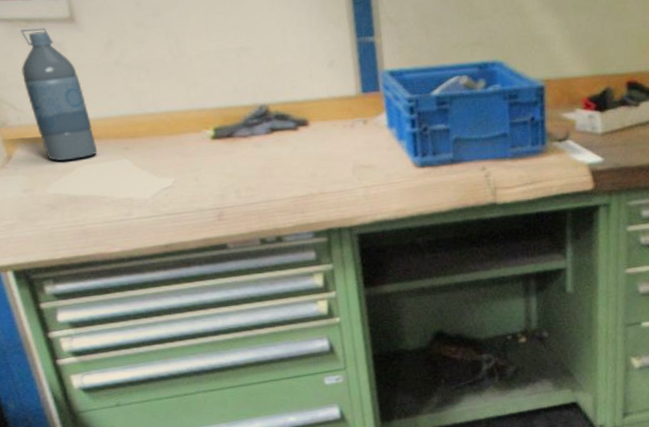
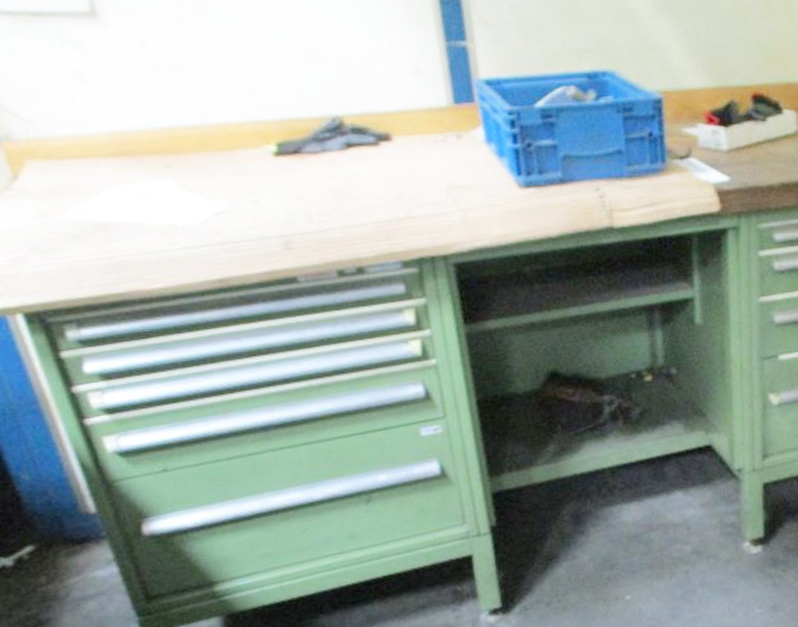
water bottle: present [20,27,98,161] -> none [25,22,131,181]

